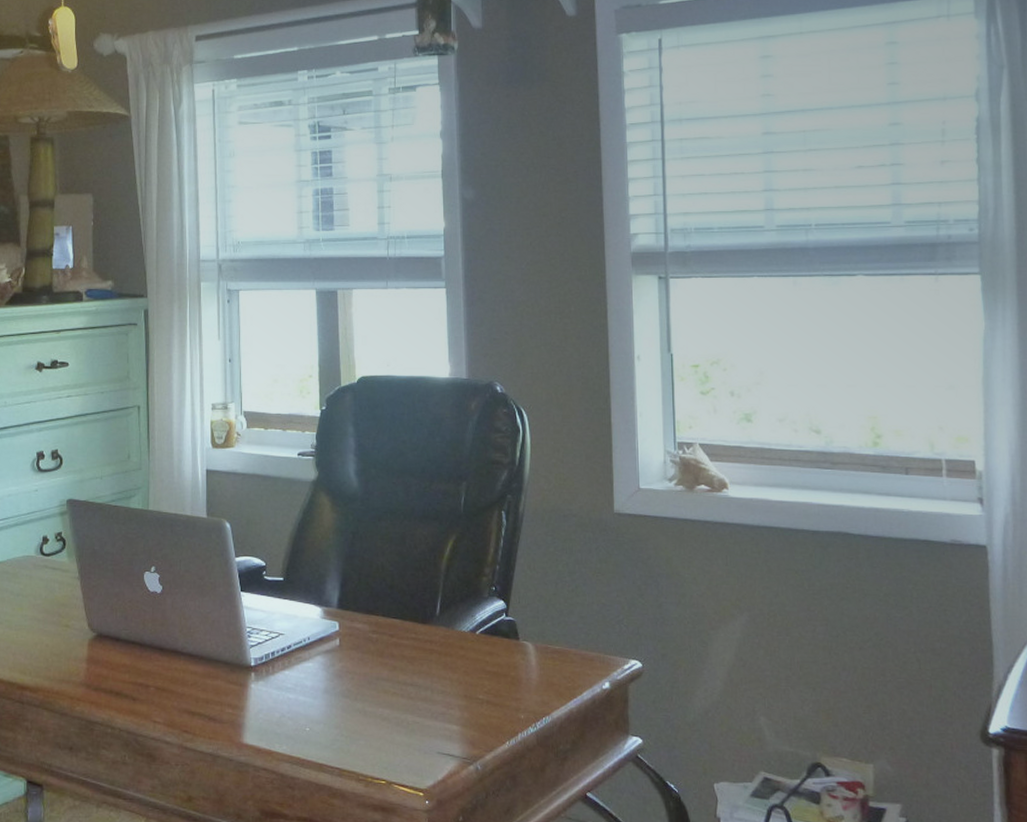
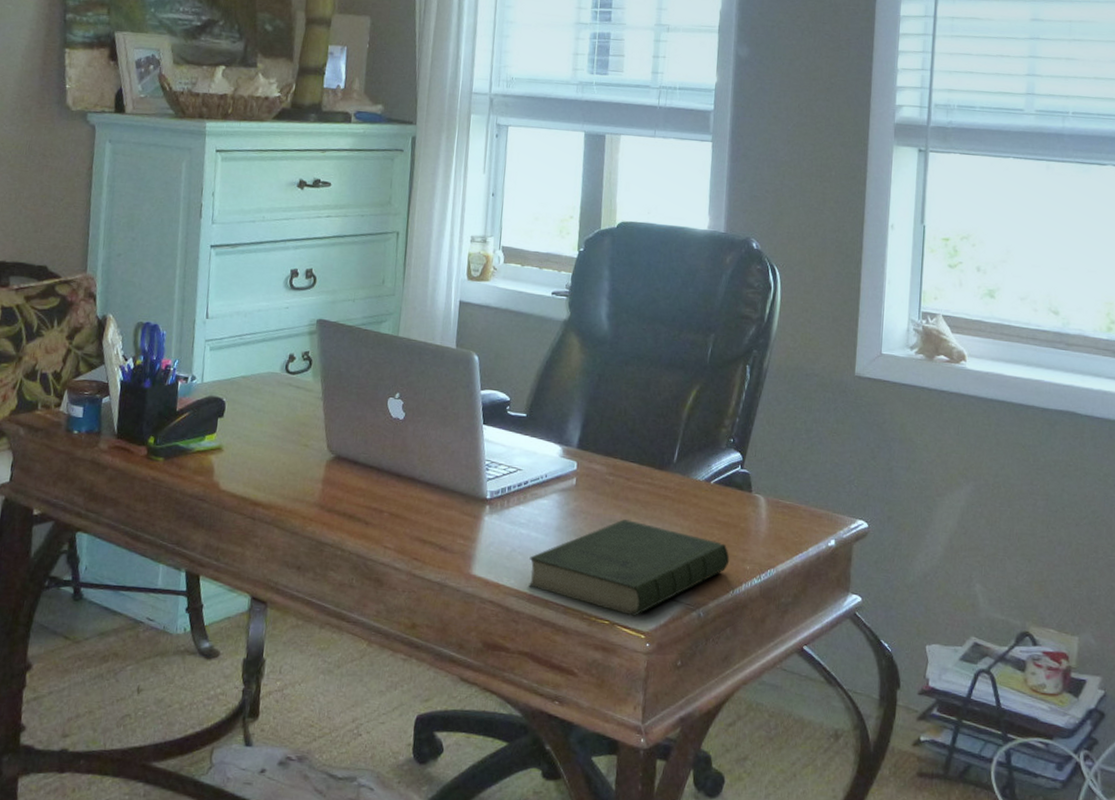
book: none [299,677,503,775] -> present [528,519,730,617]

